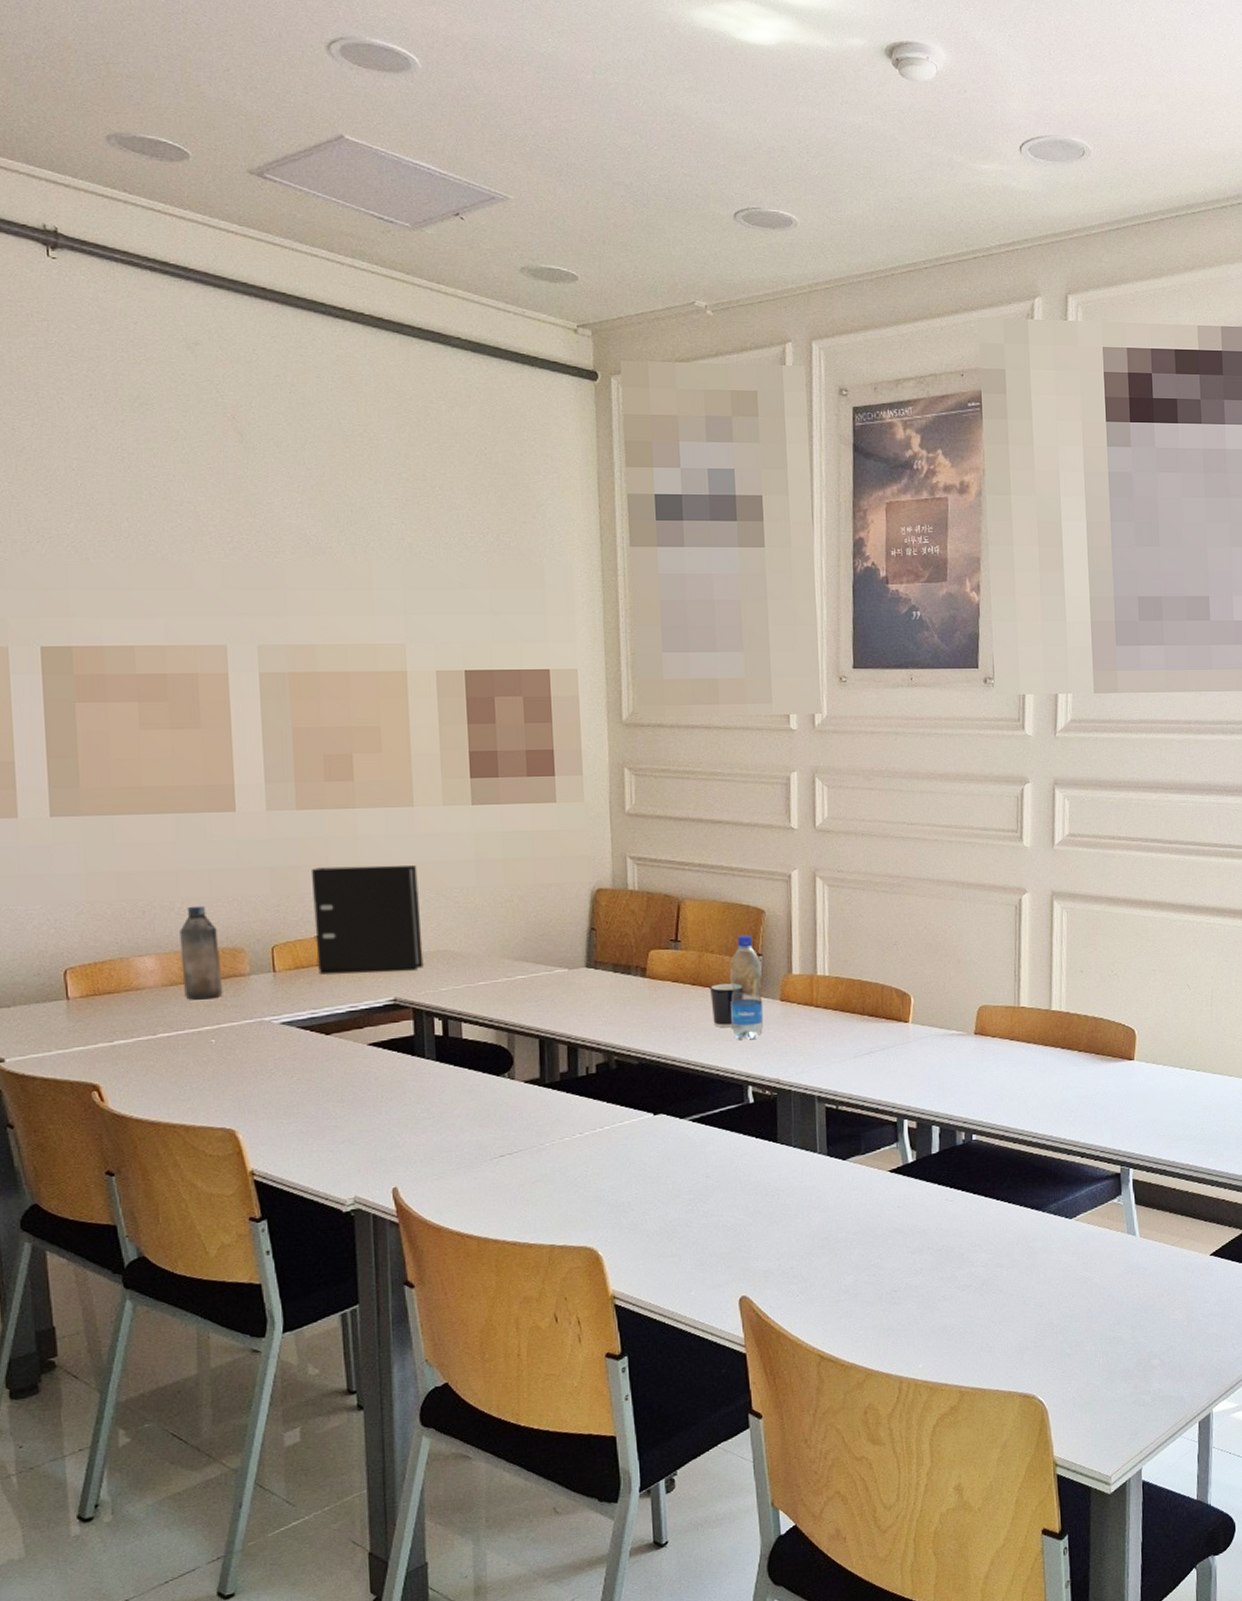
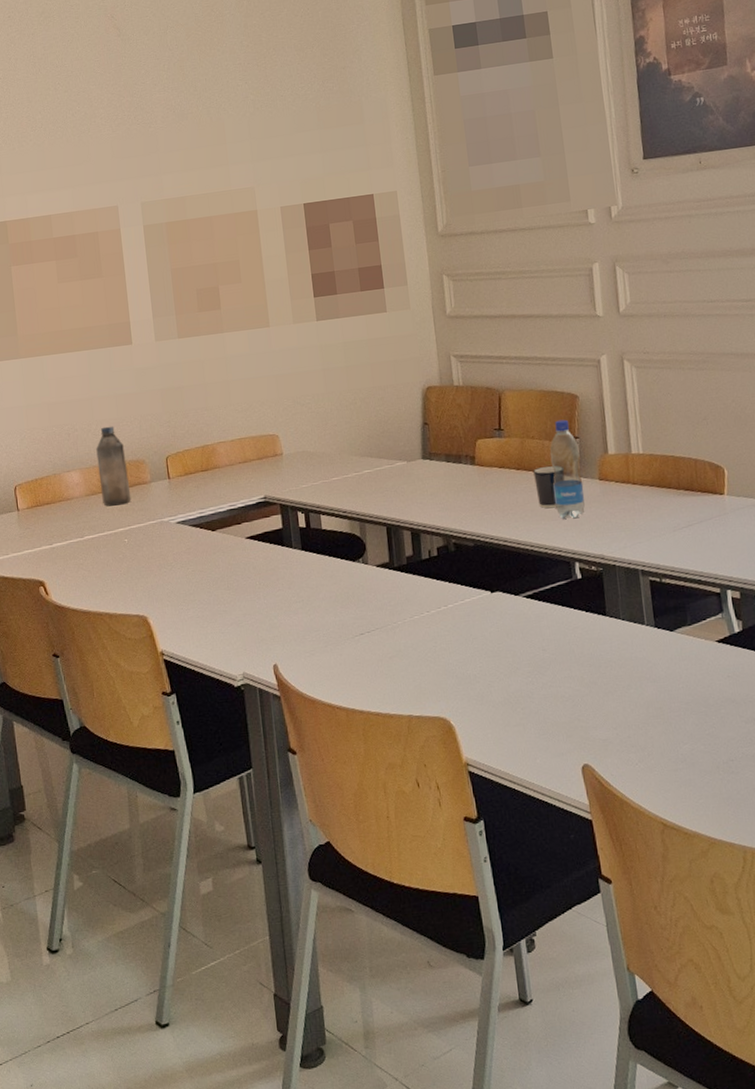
binder: present [312,865,424,975] -> none [193,378,286,479]

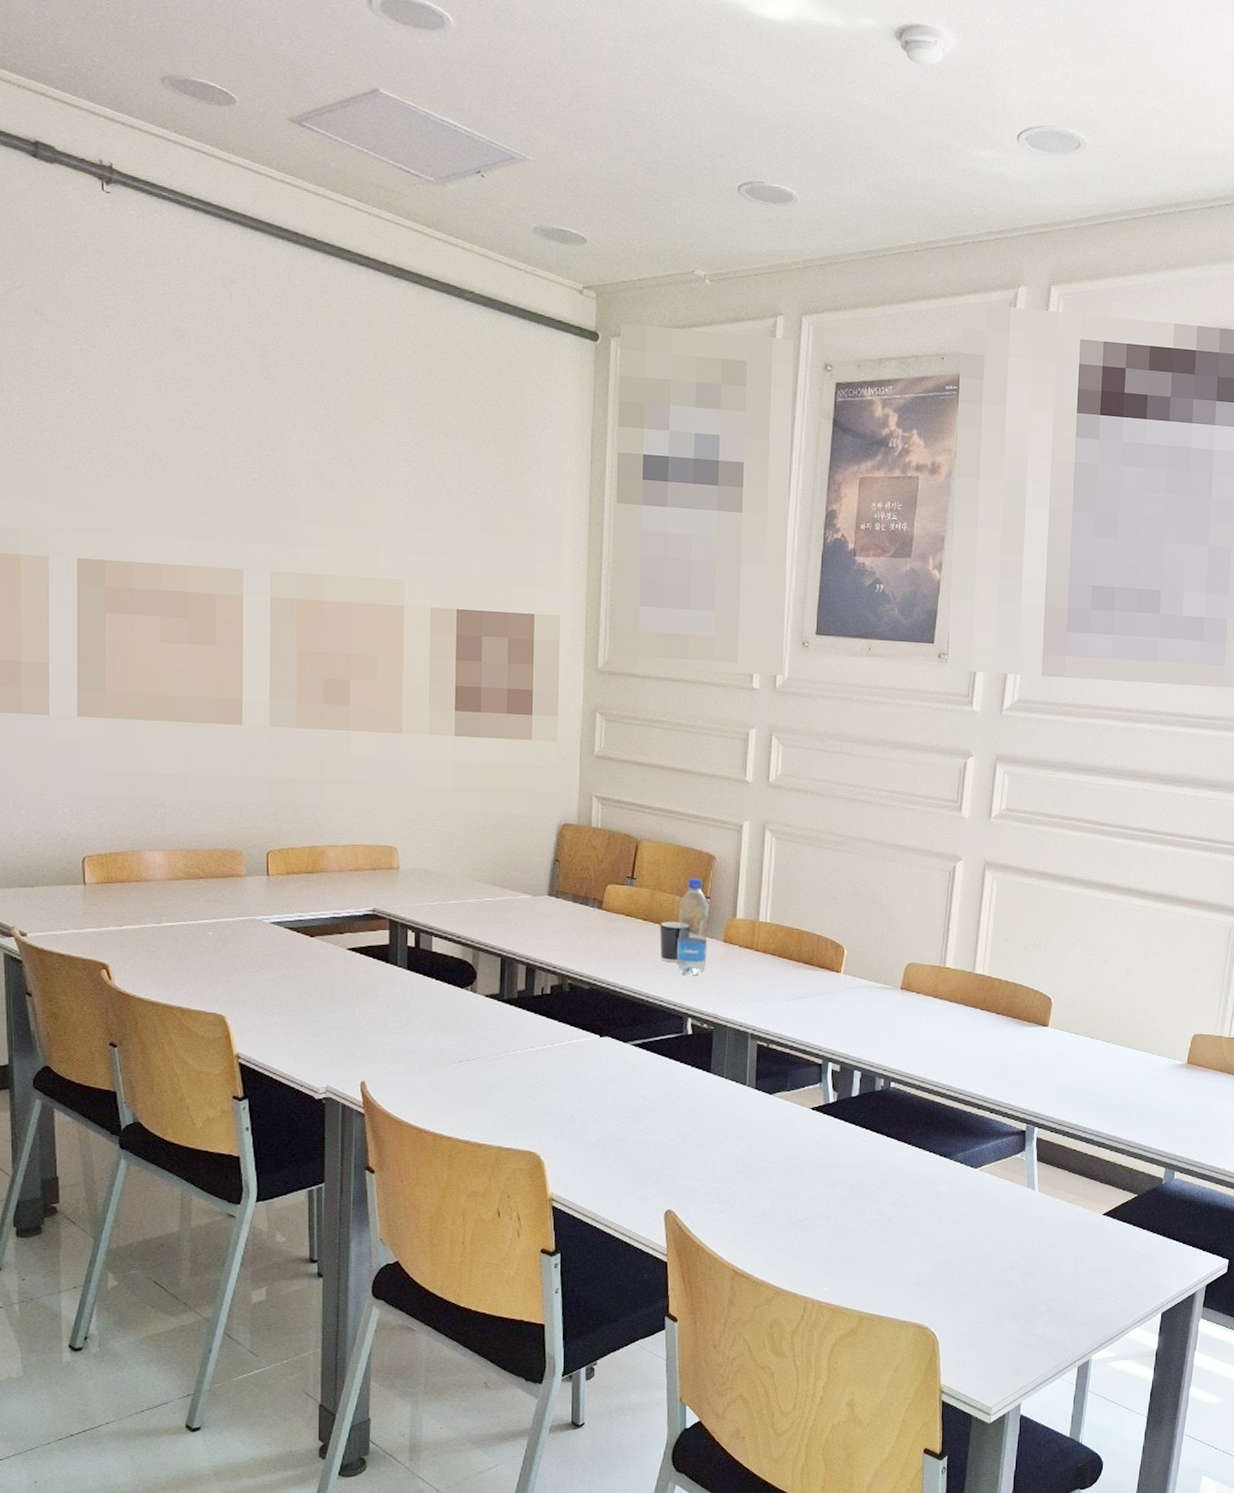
water bottle: present [96,426,131,506] -> none [186,808,222,895]

